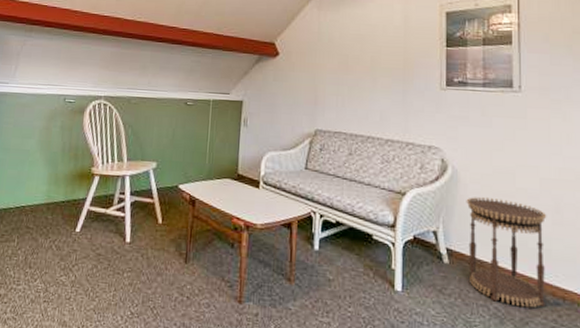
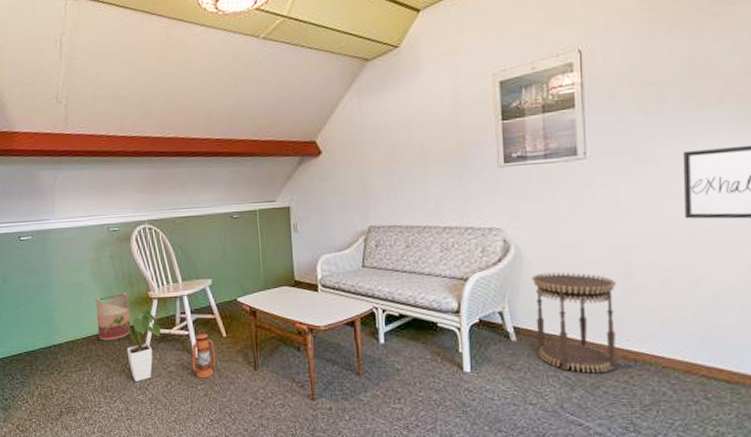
basket: none [32,165,71,213] -> present [95,292,131,341]
house plant: none [42,174,98,261] -> present [106,299,161,382]
lantern: none [122,212,148,266] -> present [192,328,216,379]

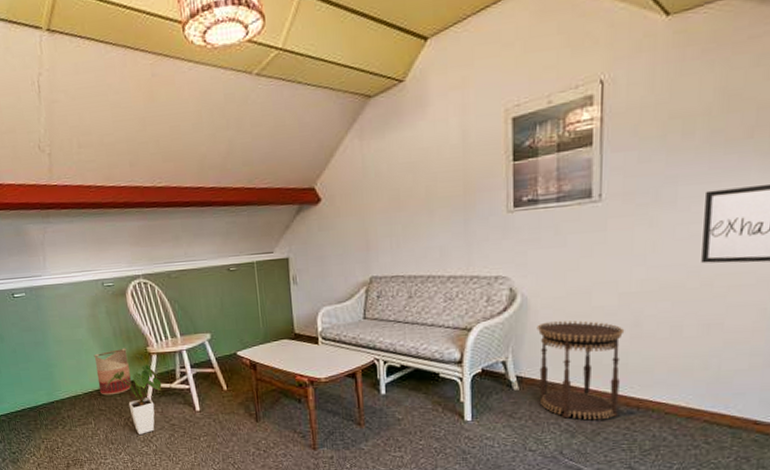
lantern: present [192,328,216,379] -> none [193,382,218,431]

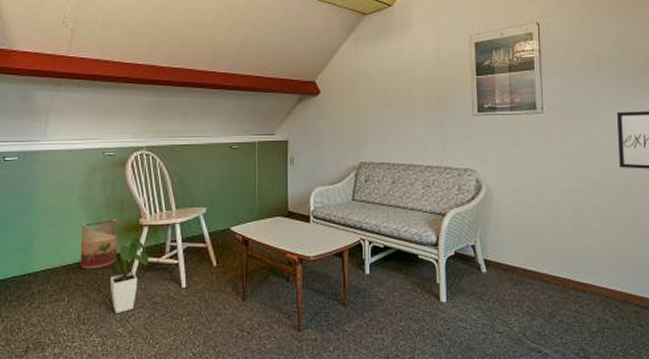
side table: present [537,320,625,420] -> none [499,210,569,303]

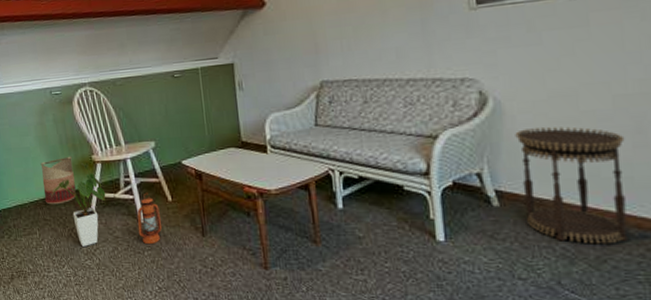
lantern: none [179,257,204,310] -> present [137,192,163,245]
side table: none [499,210,569,303] -> present [515,126,628,244]

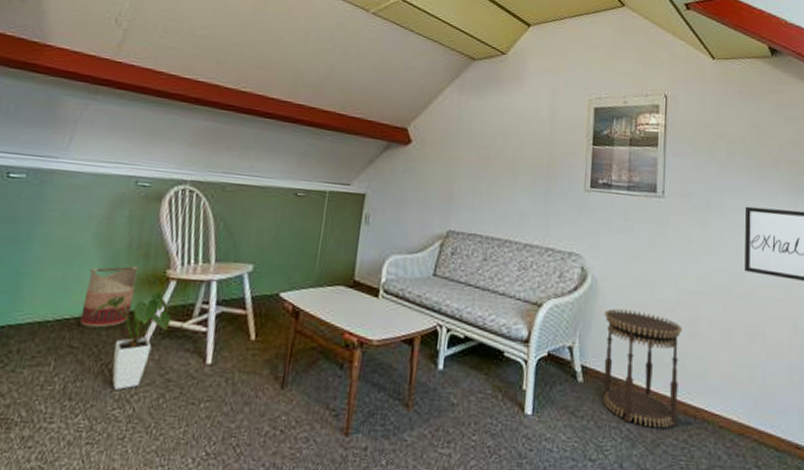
lantern: present [137,192,163,245] -> none [199,326,237,394]

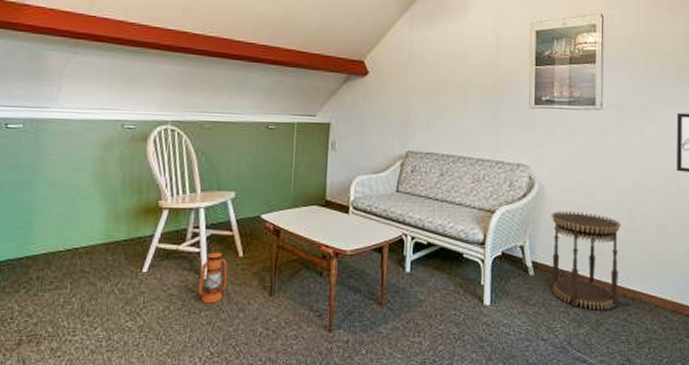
basket: present [79,265,139,328] -> none [87,199,134,254]
house plant: present [94,277,171,390] -> none [99,208,168,305]
lantern: none [199,326,237,394] -> present [198,246,227,304]

